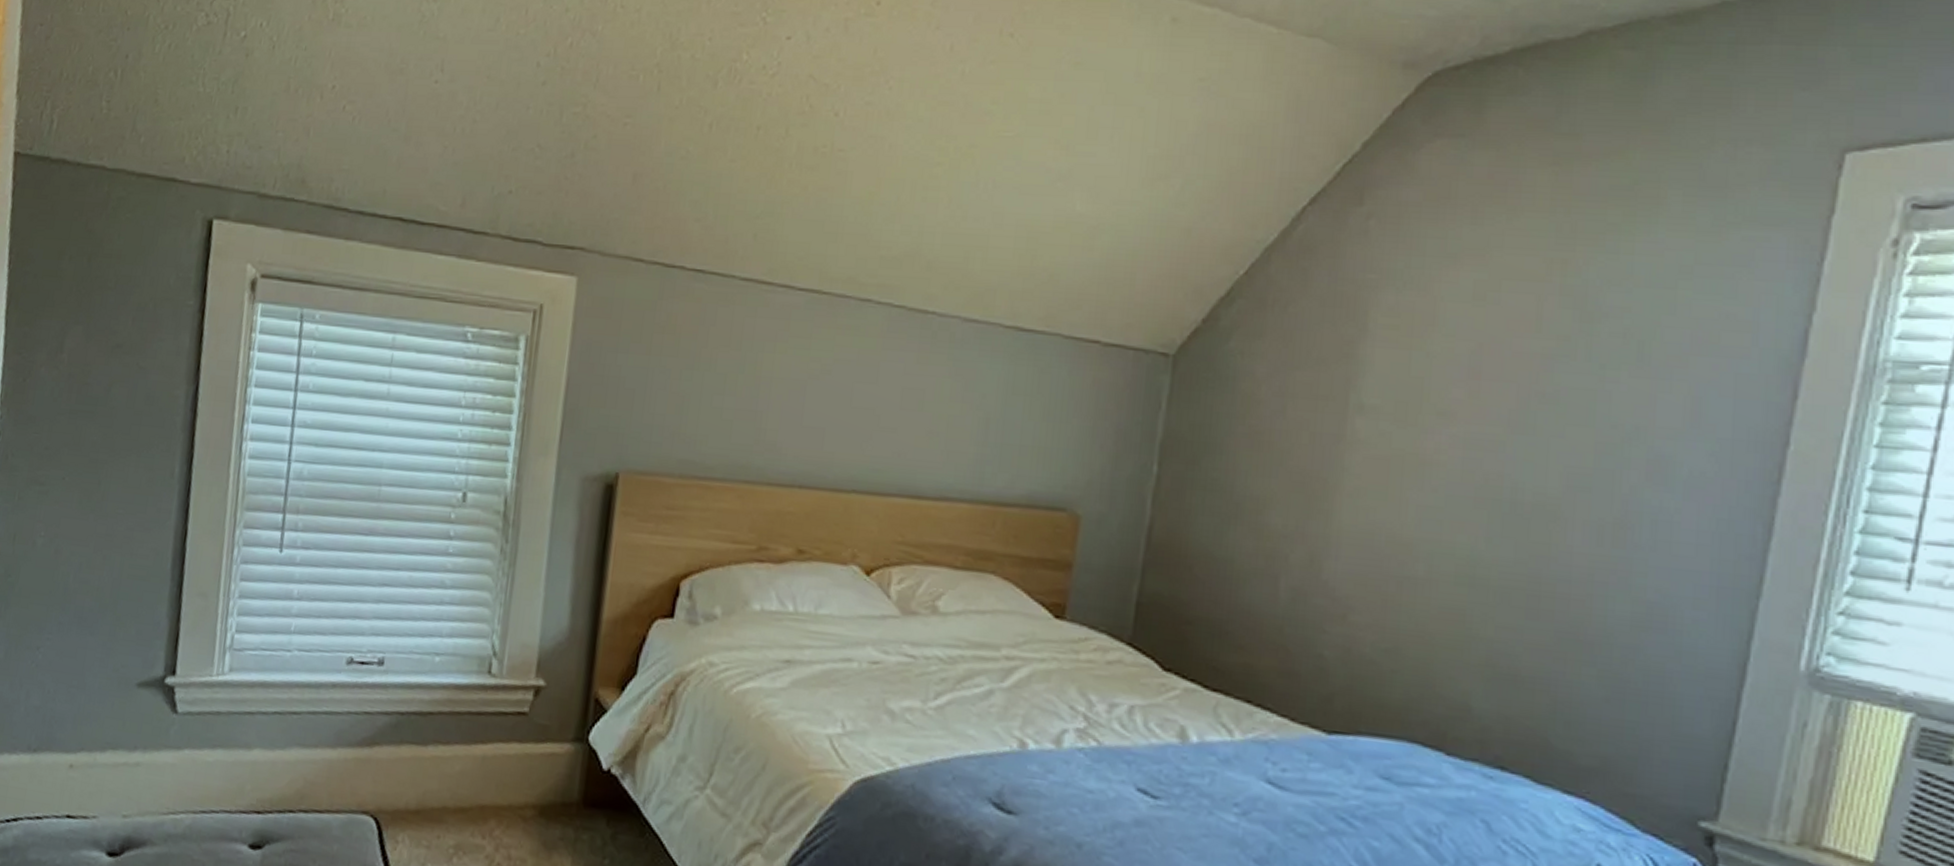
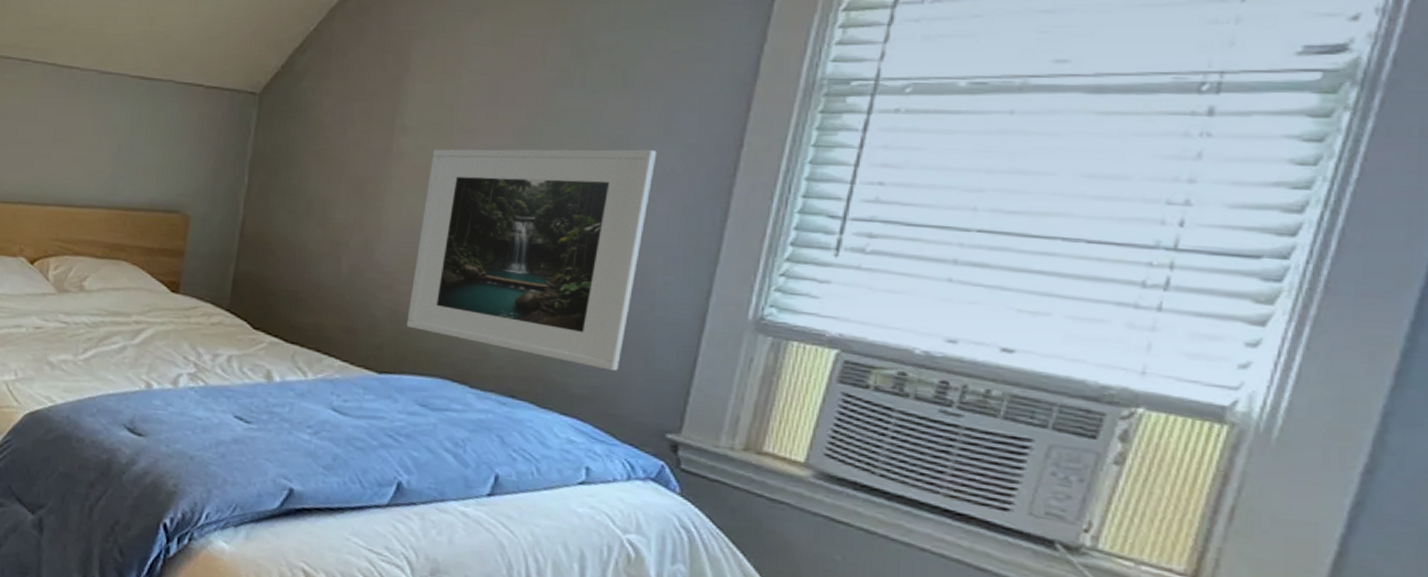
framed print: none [1363,435,1681,736] -> present [406,149,656,371]

